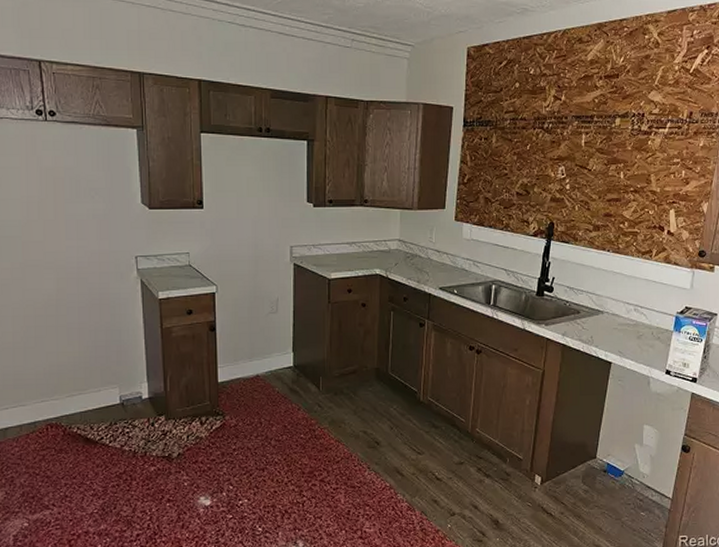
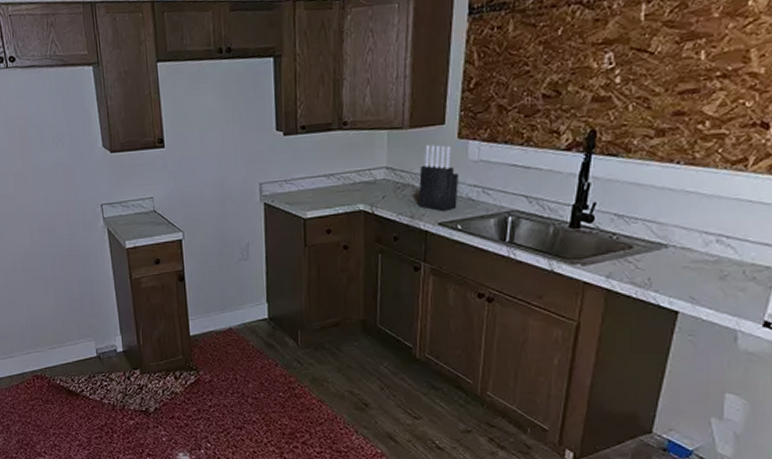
knife block: none [424,224,455,278] -> present [418,144,459,211]

